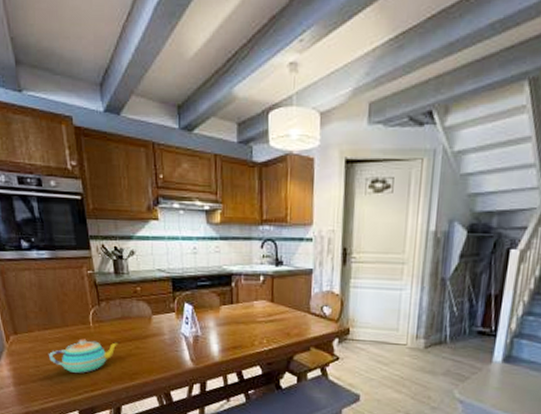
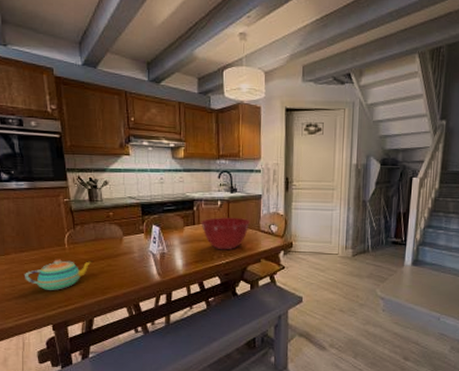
mixing bowl: none [240,296,298,335] -> present [201,217,250,250]

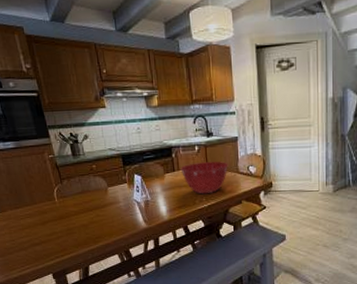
teapot: present [24,259,93,290] -> none [21,212,83,242]

